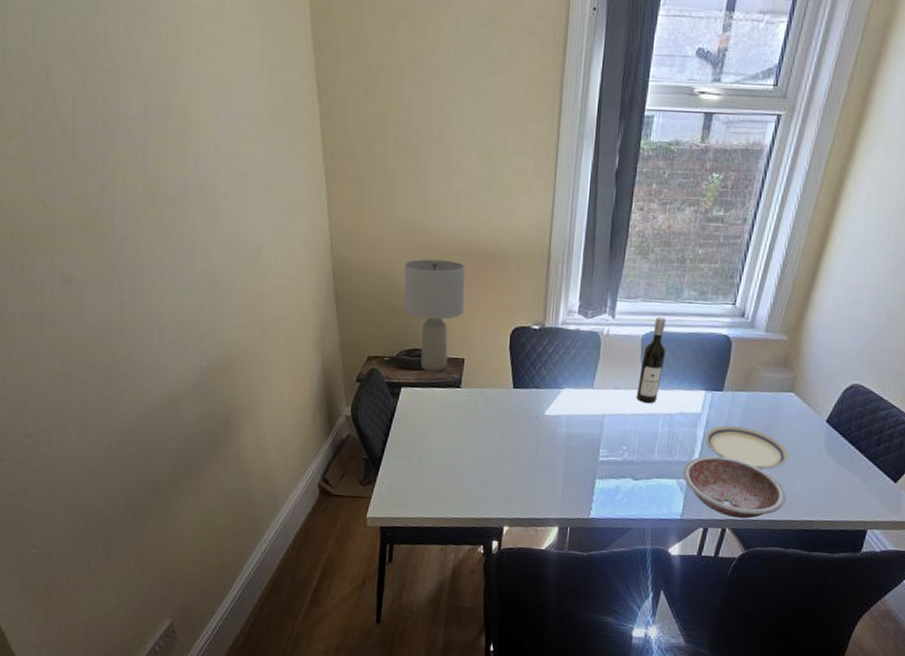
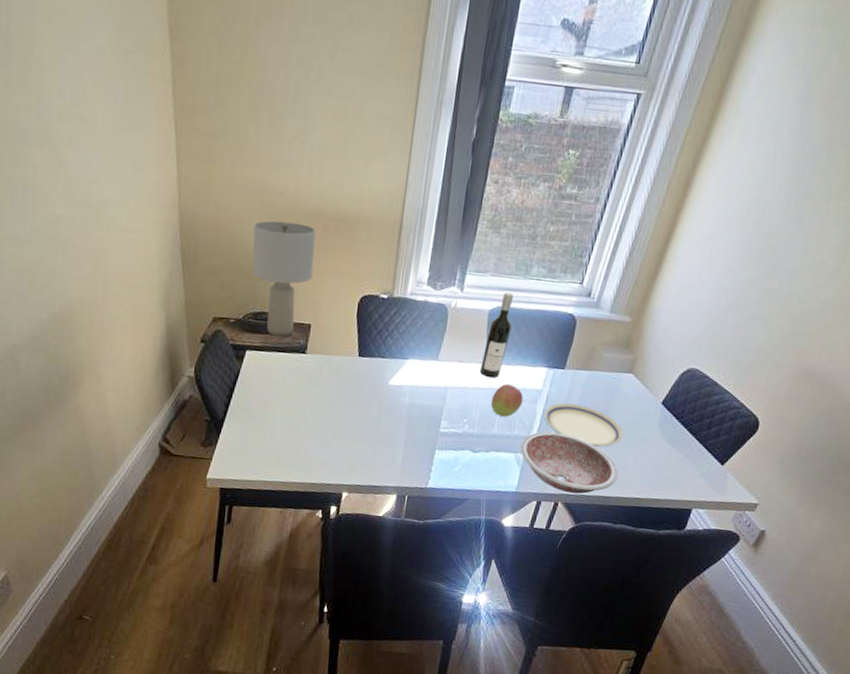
fruit: none [649,409,683,443] -> present [490,384,524,417]

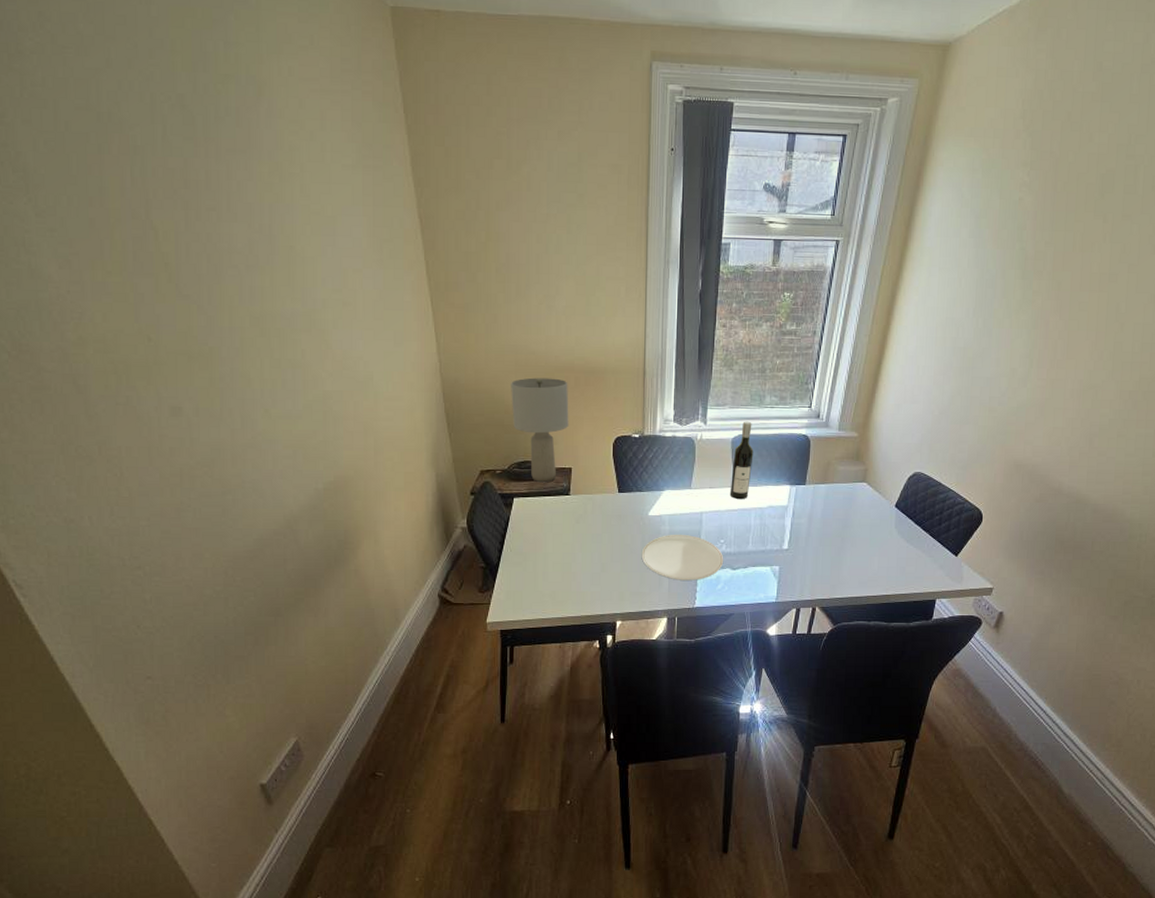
plate: none [376,407,465,460] -> present [641,534,724,581]
fruit: present [490,384,524,417] -> none [743,504,772,534]
bowl: present [520,431,619,494] -> none [775,543,866,598]
plate: present [544,403,623,447] -> none [793,515,865,552]

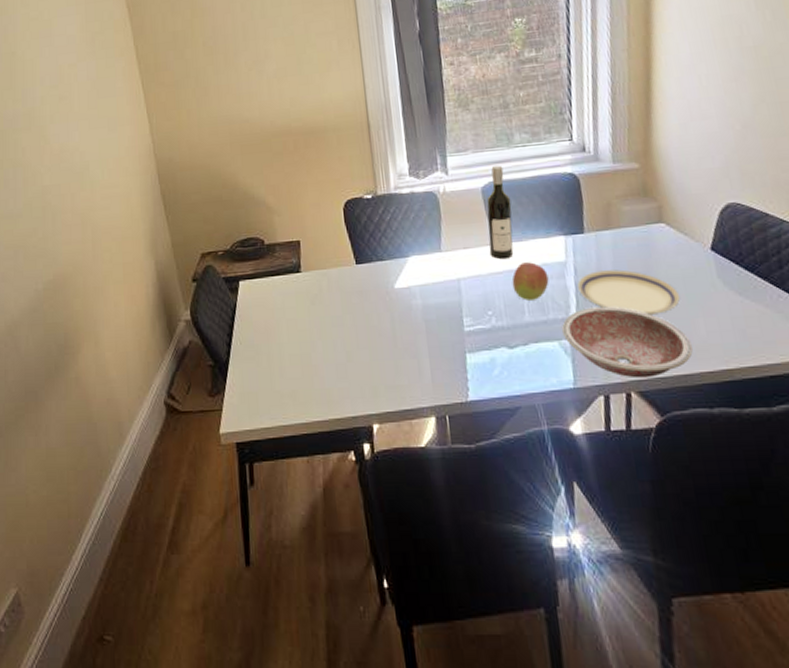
lamp: present [511,377,569,482] -> none [226,144,292,260]
plate: present [641,534,724,581] -> none [392,307,497,367]
fruit: none [743,504,772,534] -> present [512,262,549,300]
bowl: none [775,543,866,598] -> present [562,306,693,378]
plate: none [793,515,865,552] -> present [577,269,680,315]

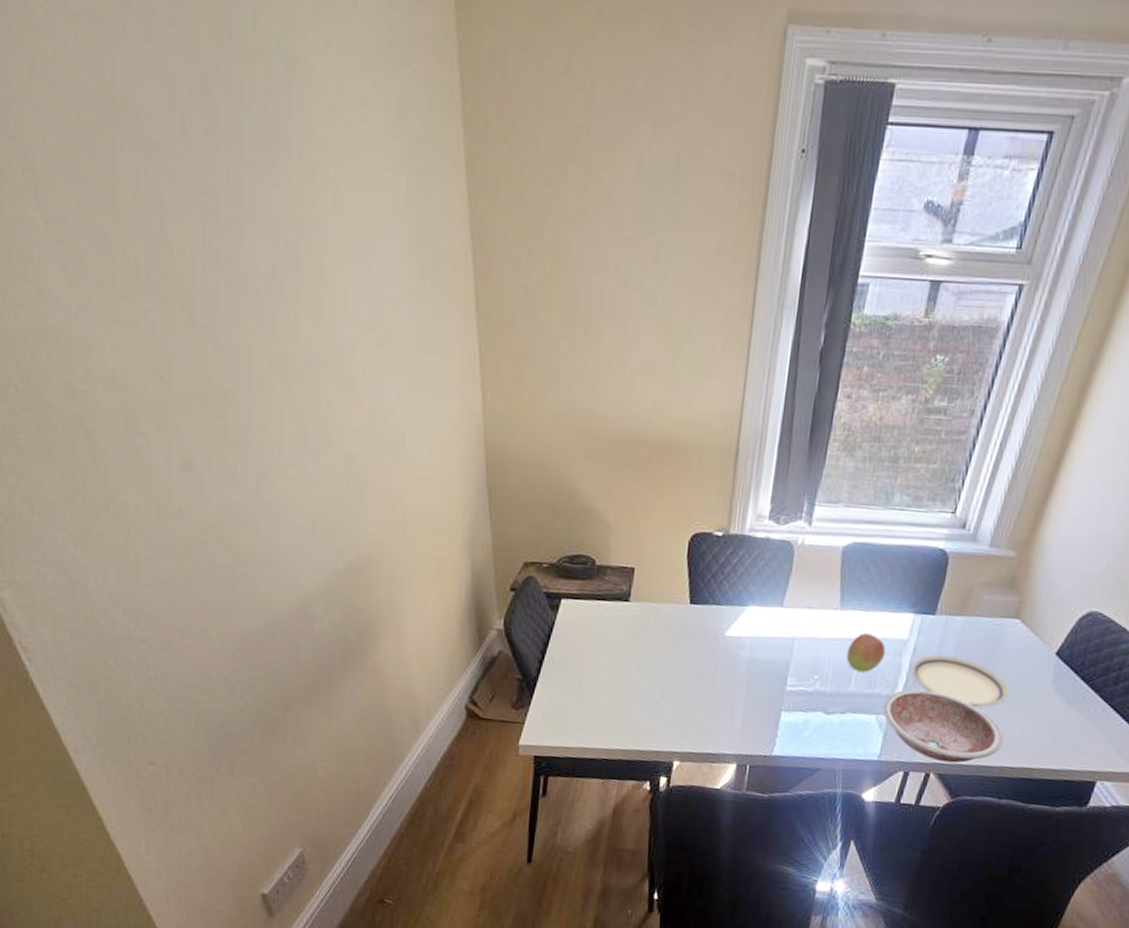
bottle: present [487,165,514,260] -> none [832,525,873,627]

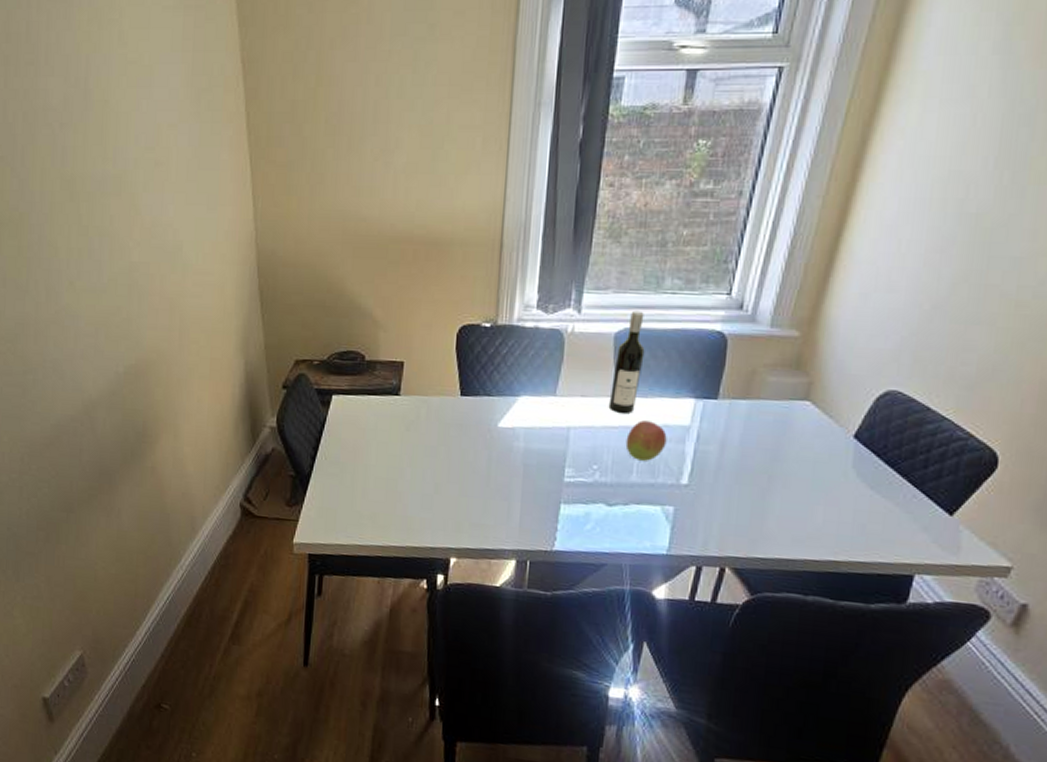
bottle: none [832,525,873,627] -> present [608,310,645,414]
bowl: present [883,688,1003,763] -> none [668,477,803,557]
plate: present [911,655,1008,707] -> none [696,441,804,495]

